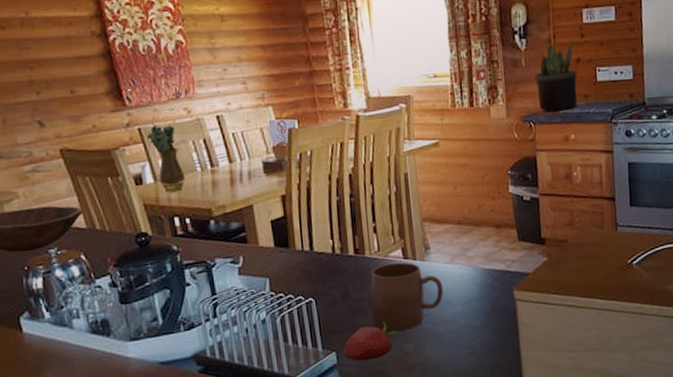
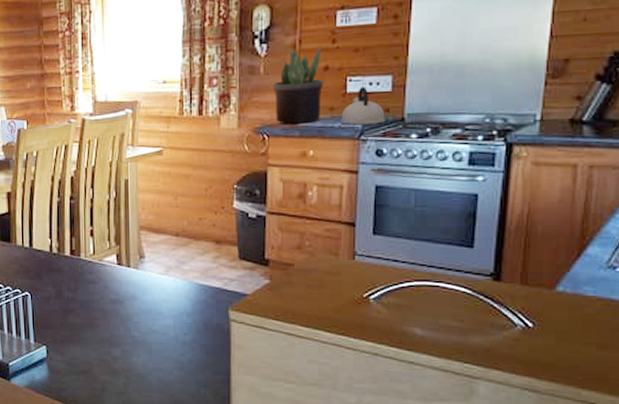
fruit: present [343,321,397,362] -> none [53,323,105,359]
mug: present [369,262,444,332] -> none [82,267,155,335]
kettle: none [594,76,632,111] -> present [339,87,387,126]

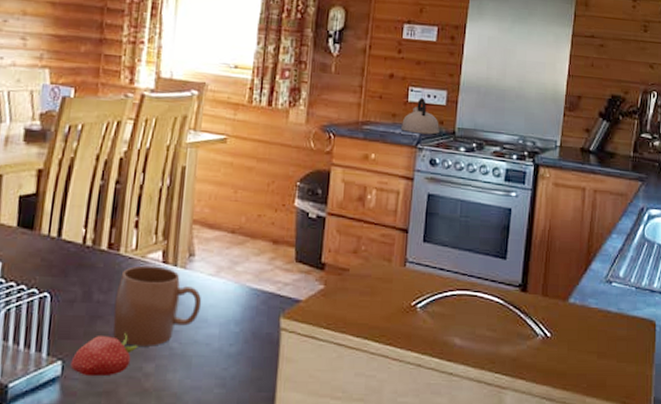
fruit: none [53,323,105,359] -> present [70,332,138,377]
mug: none [82,267,155,335] -> present [113,265,202,347]
planter: present [273,44,323,125] -> none [342,52,389,128]

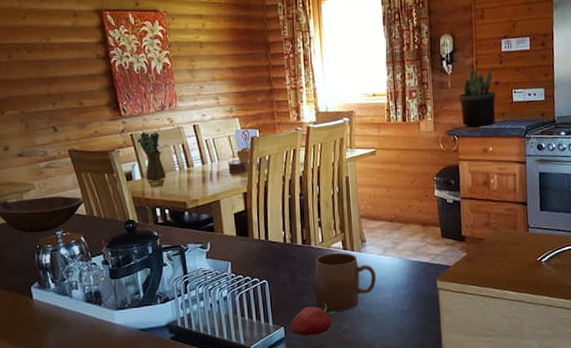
planter: none [342,52,389,128] -> present [459,65,496,128]
kettle: present [400,98,440,135] -> none [510,97,543,127]

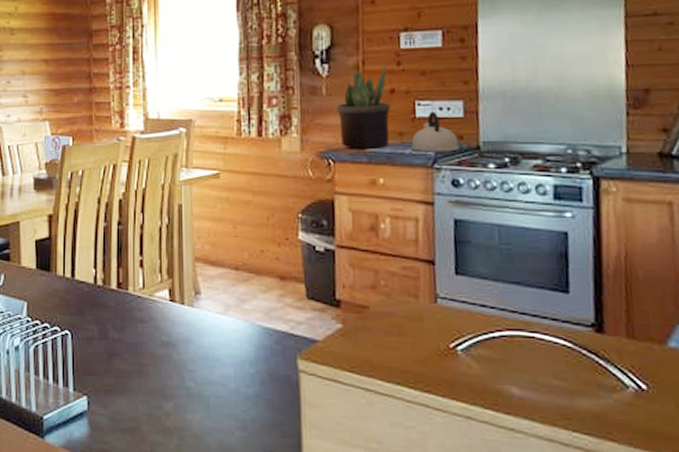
fruit: present [290,302,336,336] -> none [95,370,156,413]
mug: present [313,252,377,312] -> none [129,304,213,385]
kettle: none [510,97,543,127] -> present [410,112,461,152]

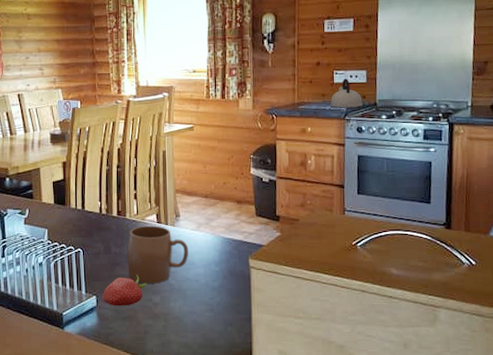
fruit: none [95,370,156,413] -> present [102,274,147,306]
mug: none [129,304,213,385] -> present [127,225,189,284]
planter: present [337,66,390,150] -> none [279,45,316,107]

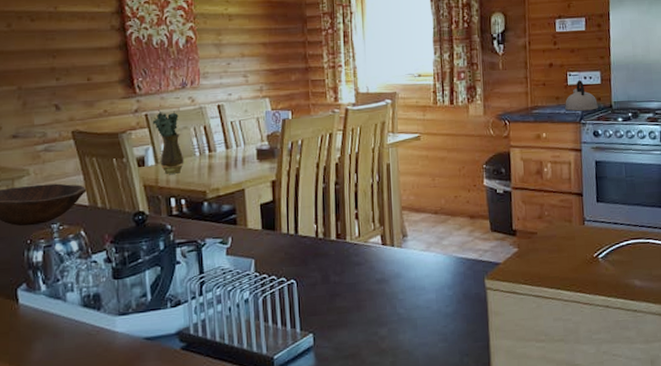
fruit: present [102,274,147,306] -> none [320,305,372,344]
mug: present [127,225,189,284] -> none [348,248,419,316]

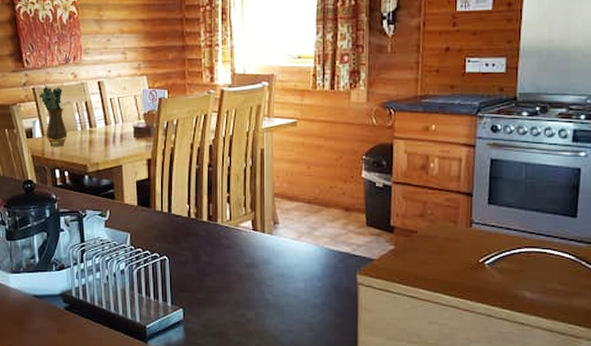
kettle: present [564,80,599,112] -> none [459,67,501,103]

